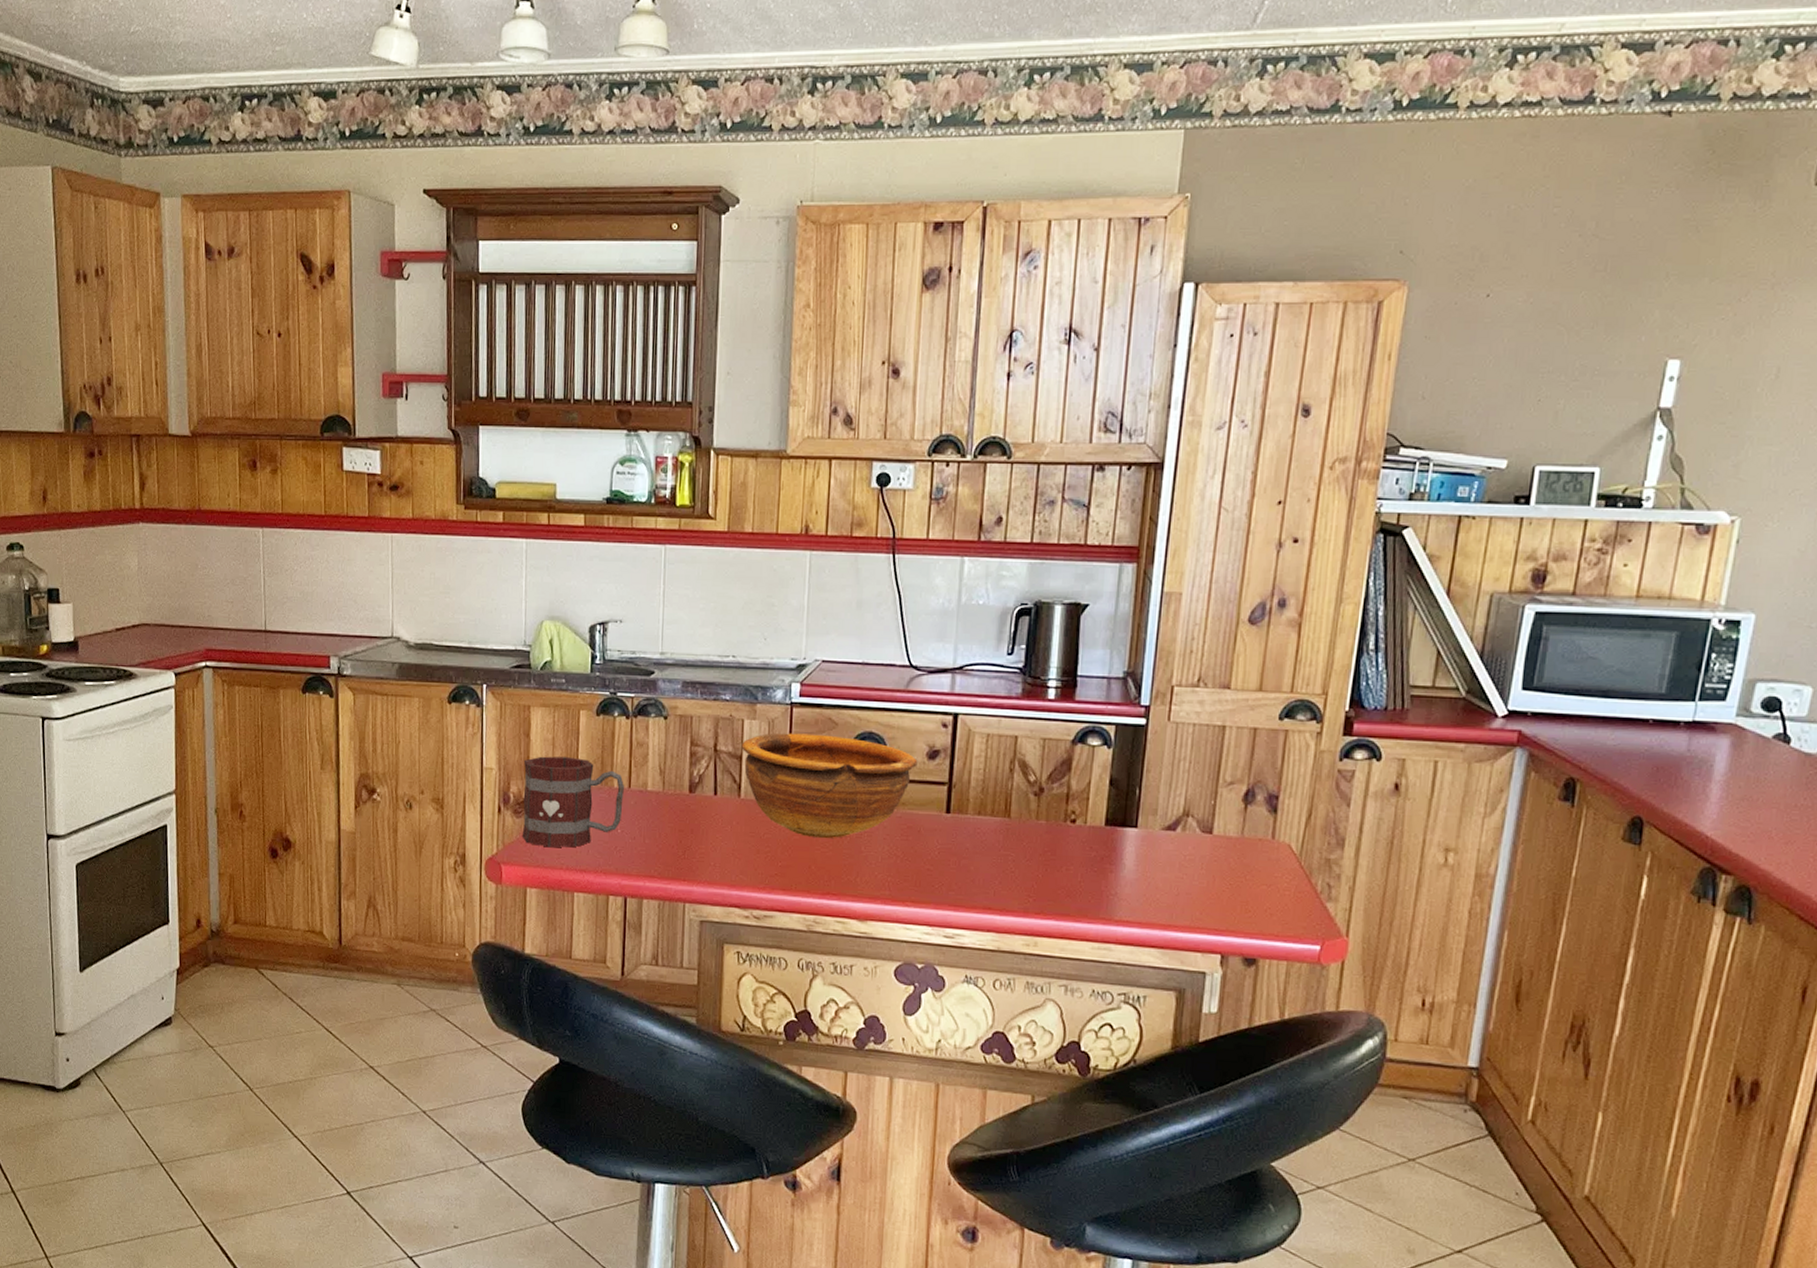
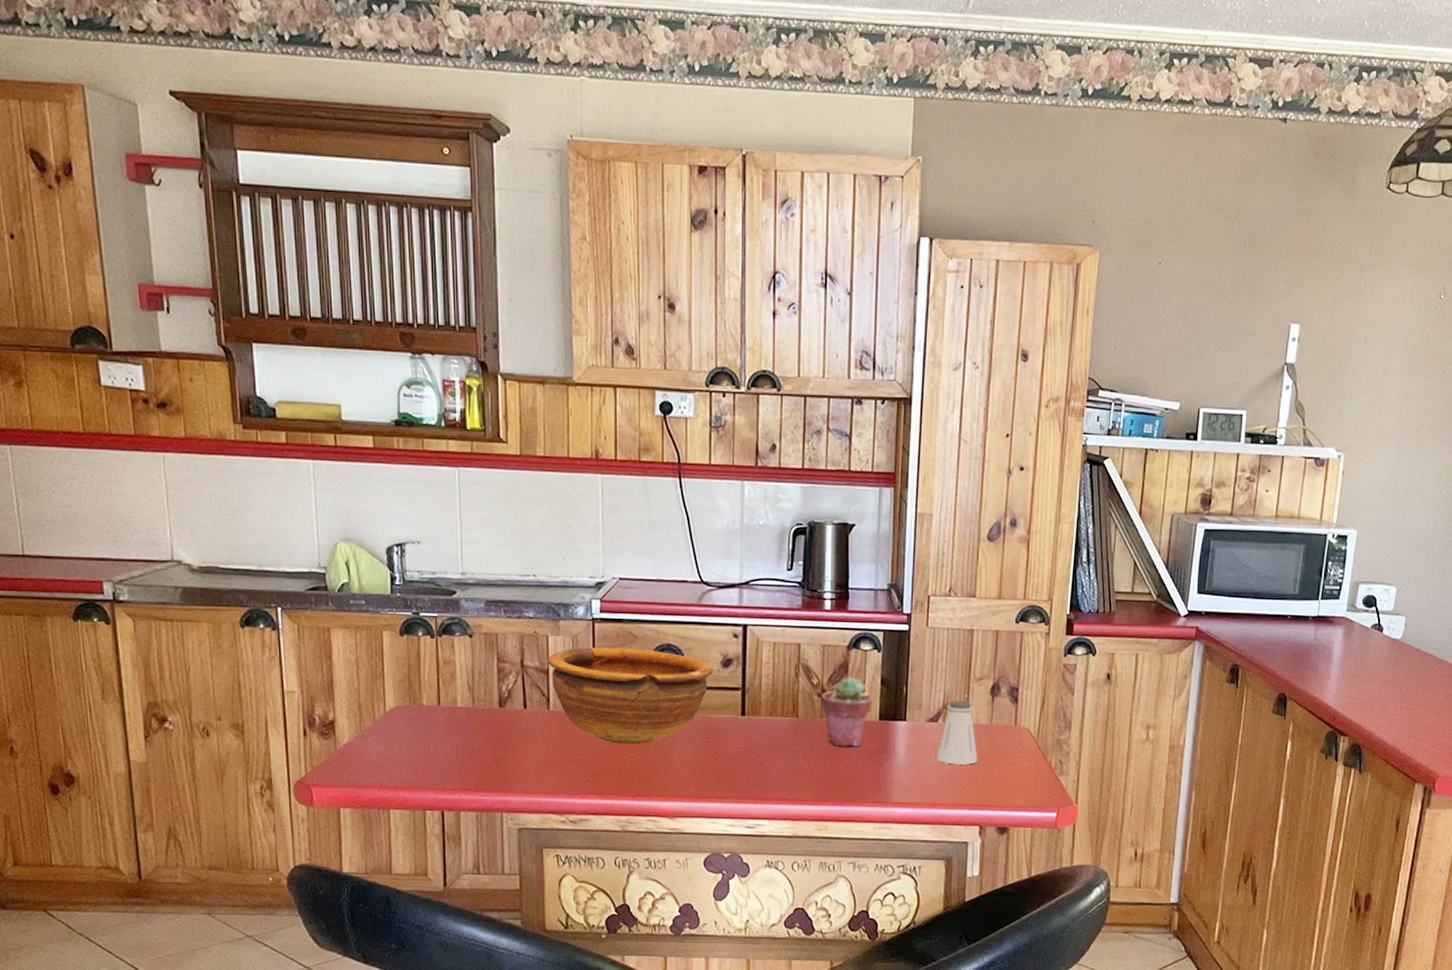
mug: present [522,756,625,848] -> none [327,677,435,767]
potted succulent: none [1037,774,1099,855] -> present [821,676,873,747]
saltshaker: none [1170,806,1224,882] -> present [935,700,978,765]

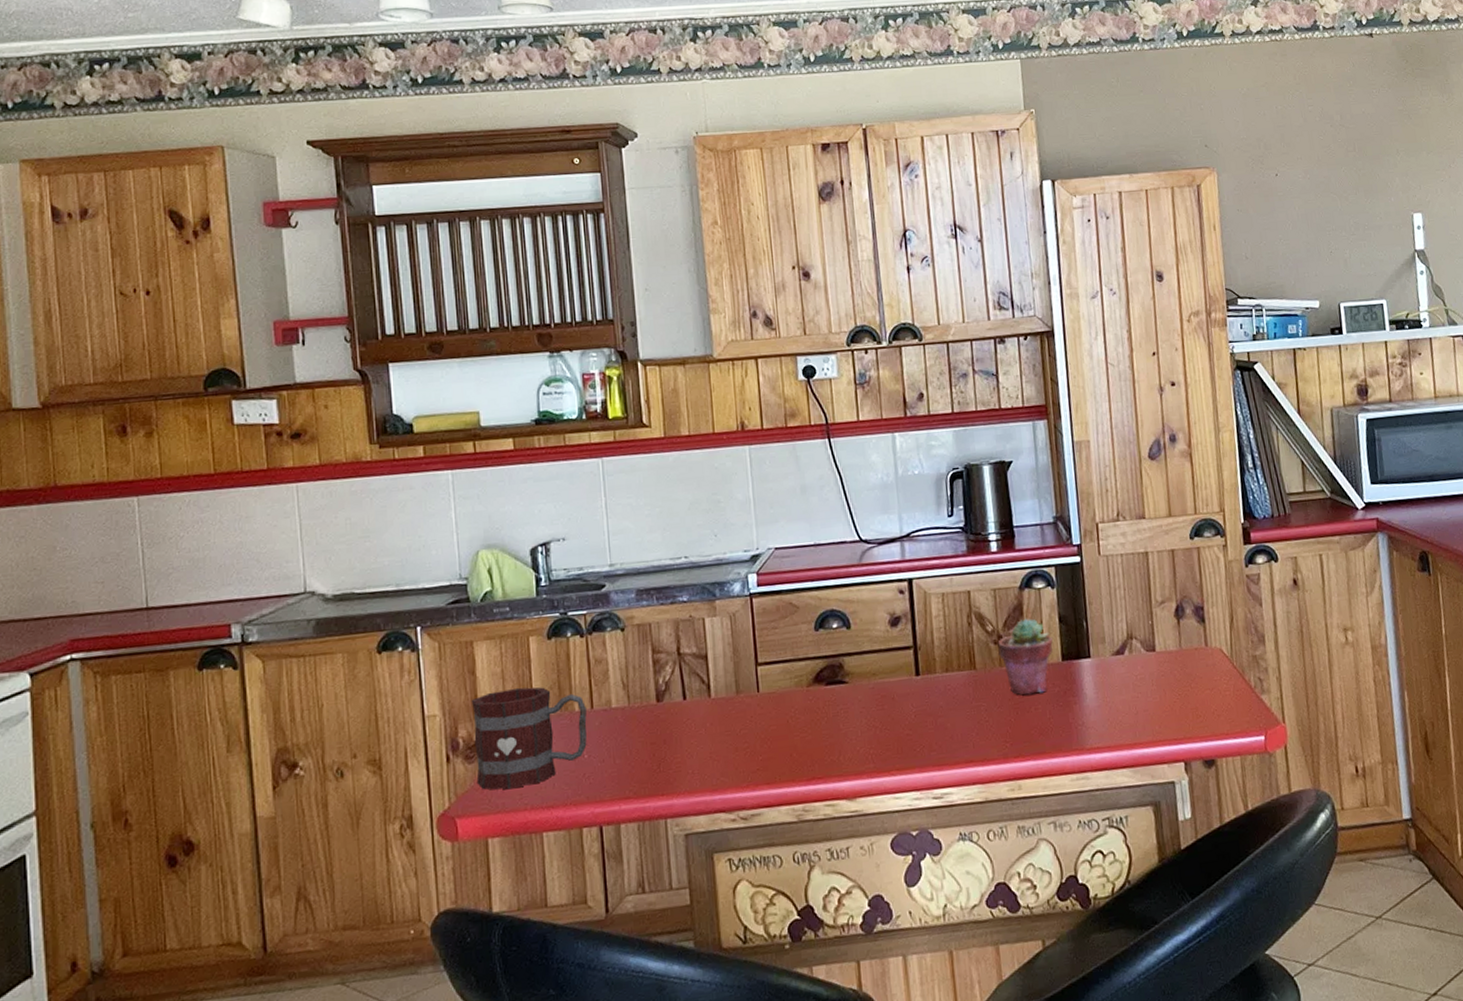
mug: none [327,677,435,767] -> present [470,687,588,790]
bowl: present [547,647,713,745] -> none [705,618,882,725]
saltshaker: present [935,700,978,765] -> none [1126,627,1173,699]

